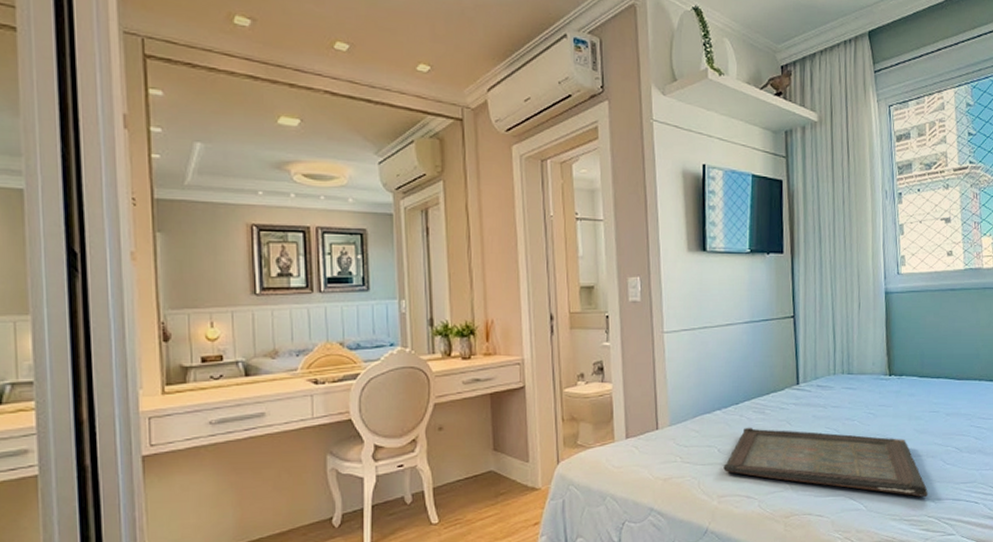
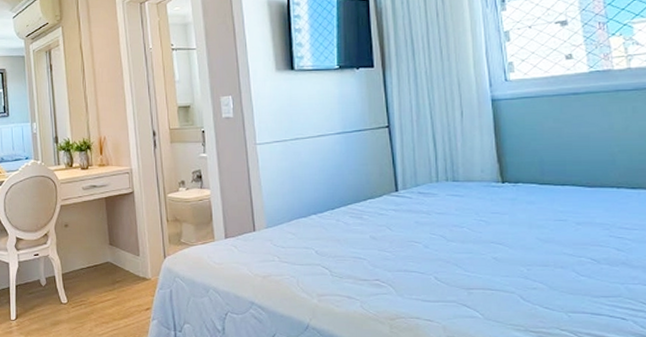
serving tray: present [723,427,929,497] -> none [322,231,560,308]

